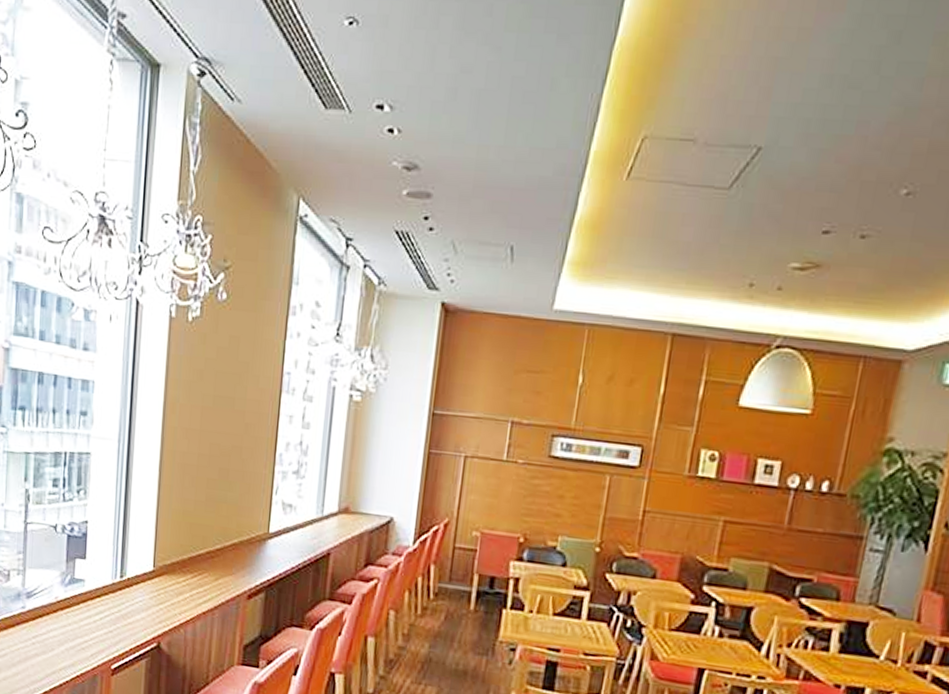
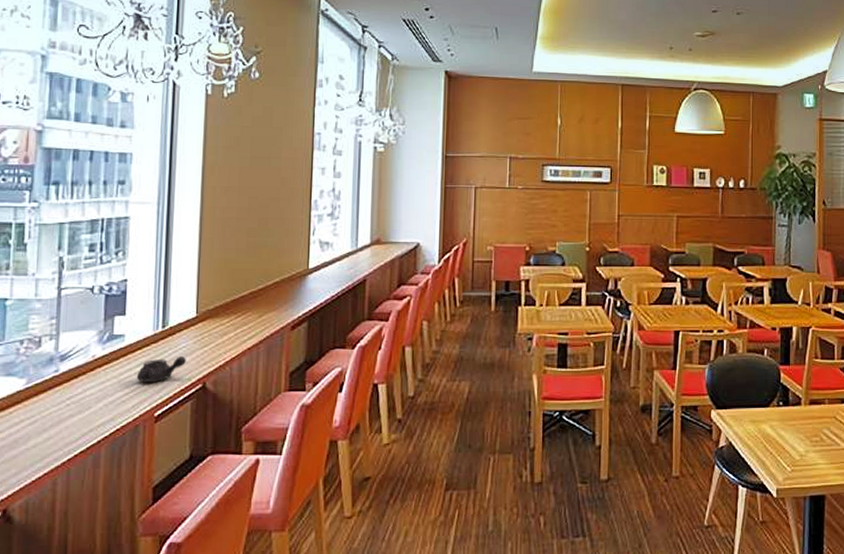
teapot: none [95,609,142,634] -> present [136,357,186,383]

